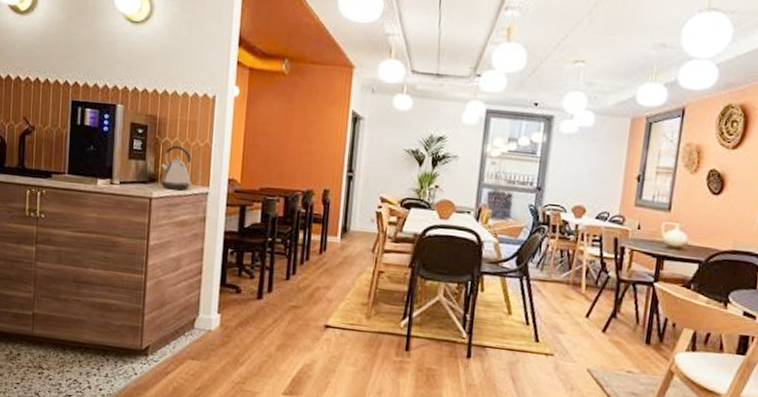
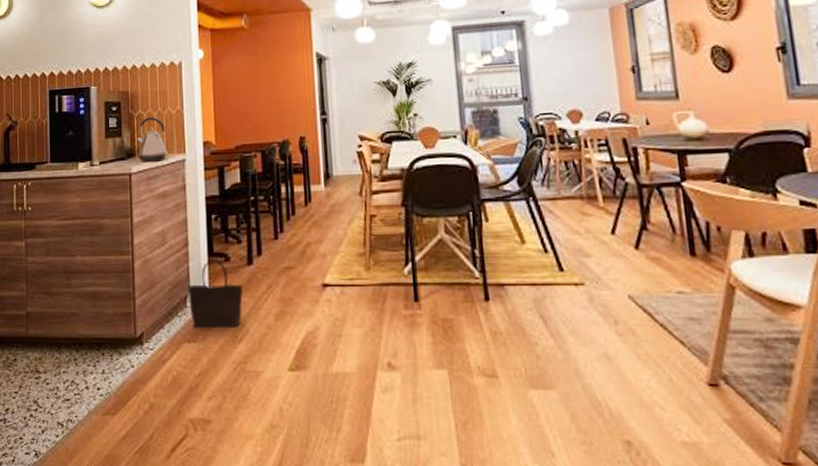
tote bag: none [196,290,250,352] -> present [188,260,243,327]

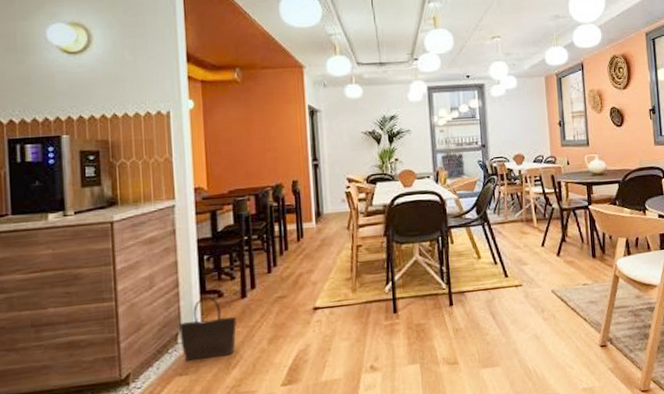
kettle: present [135,116,169,162] -> none [118,164,156,210]

